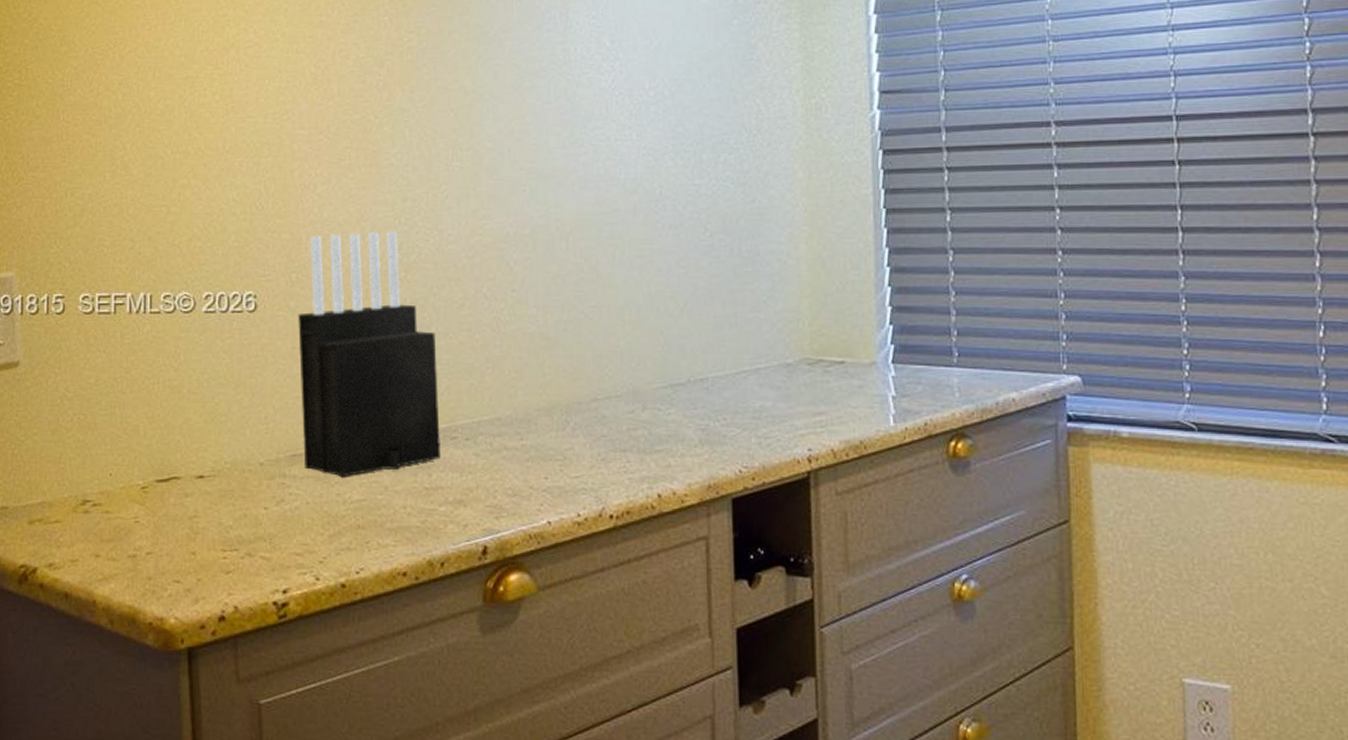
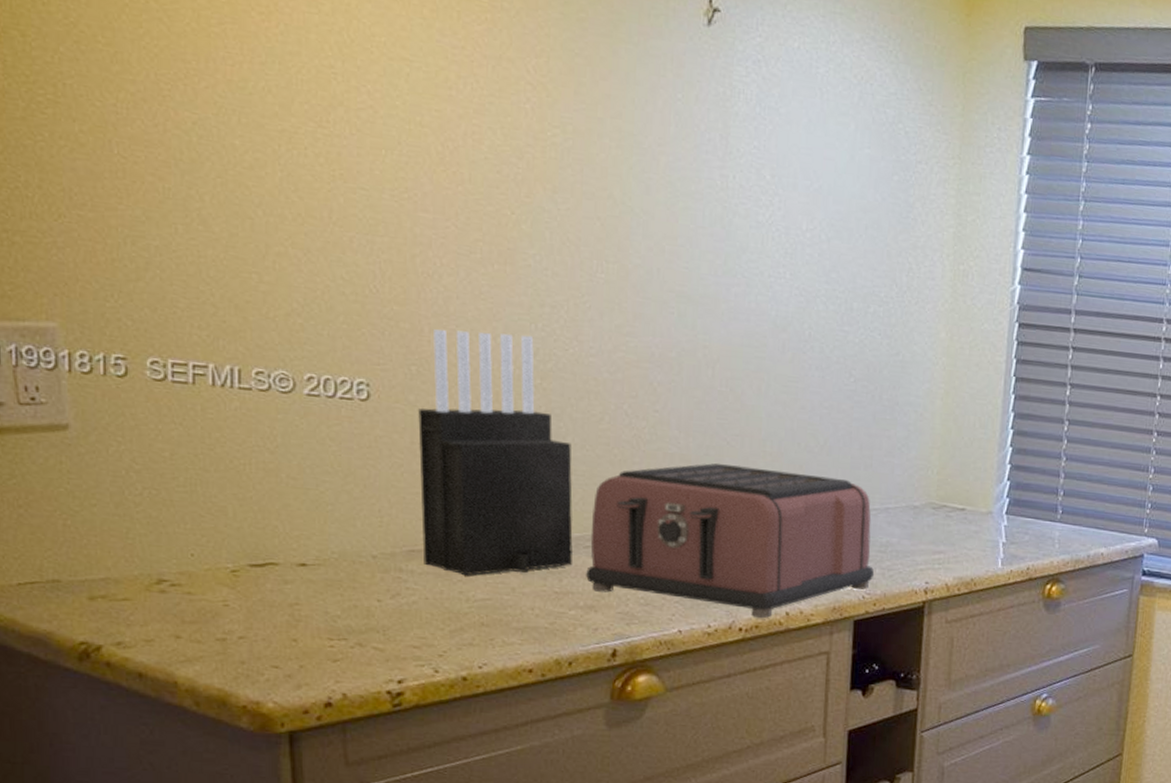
toaster: none [454,337,751,503] -> present [586,463,875,619]

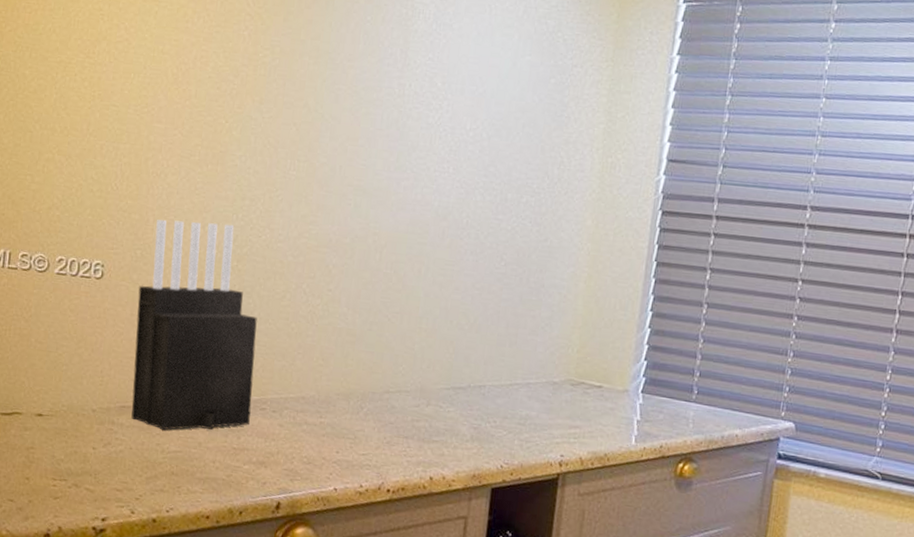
toaster: present [586,463,875,619] -> none [260,337,513,482]

